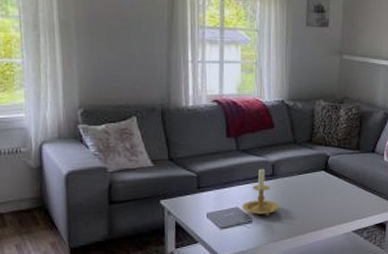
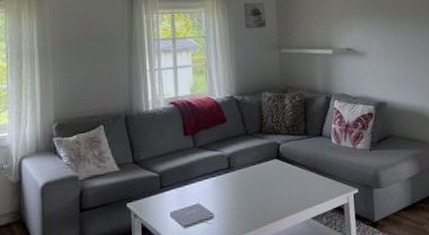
candle holder: present [242,167,280,216] -> none [203,161,239,211]

